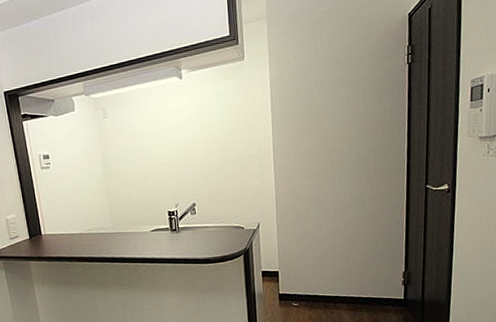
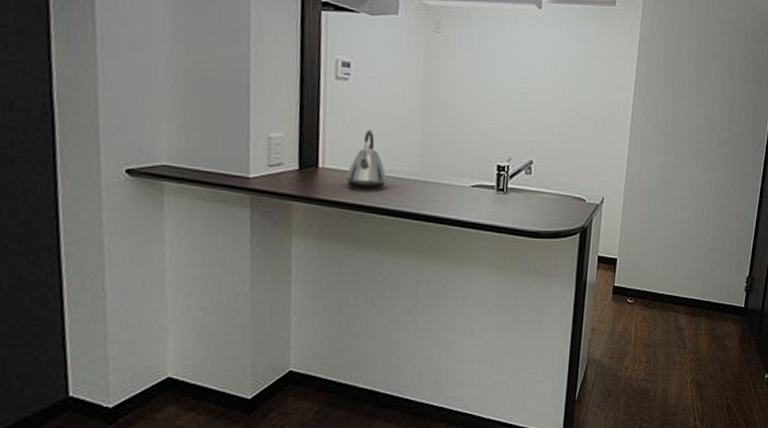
kettle: none [61,201,90,247] -> present [346,130,388,191]

